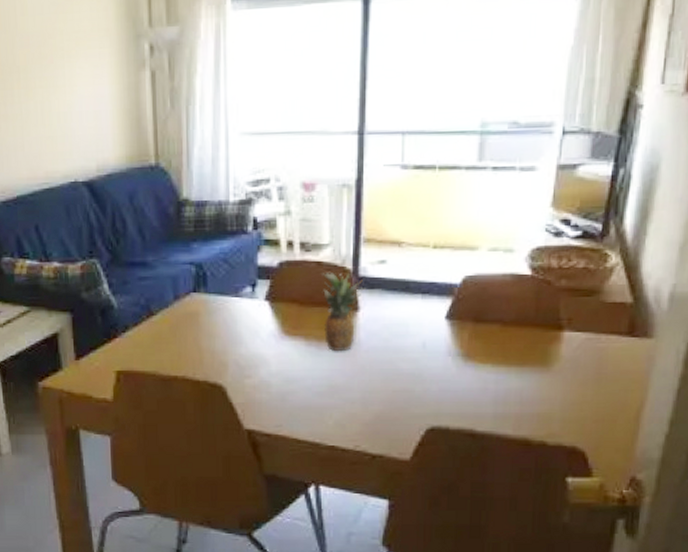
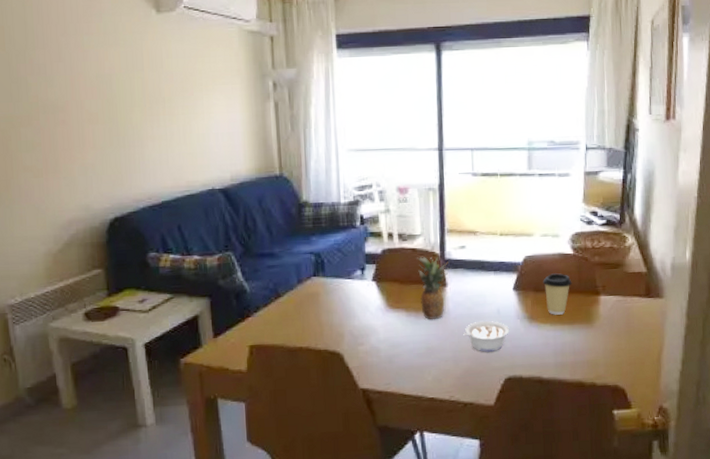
legume: none [376,357,438,396] -> present [463,321,510,353]
coffee cup: none [485,300,526,353] -> present [542,273,572,315]

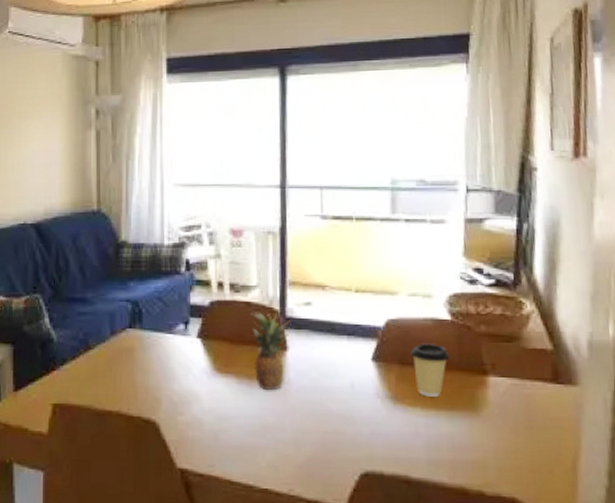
legume: present [463,321,510,353] -> none [307,398,367,438]

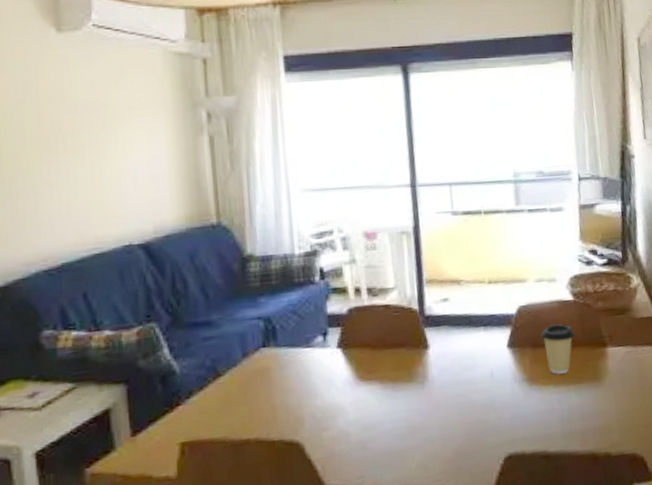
fruit: present [251,313,294,391] -> none [390,312,434,391]

